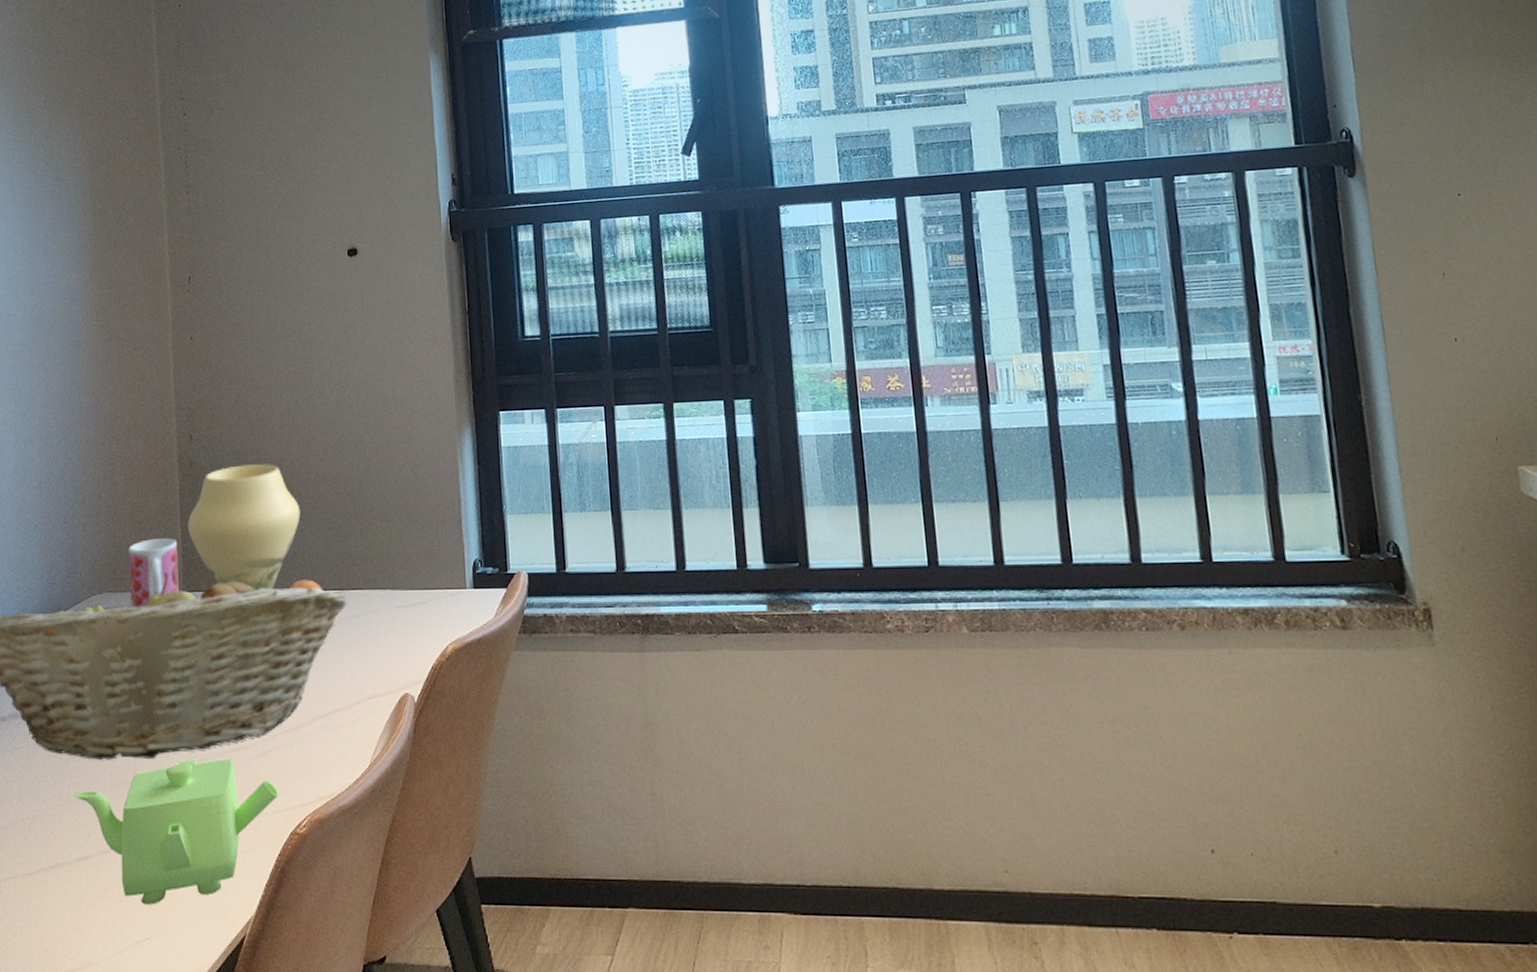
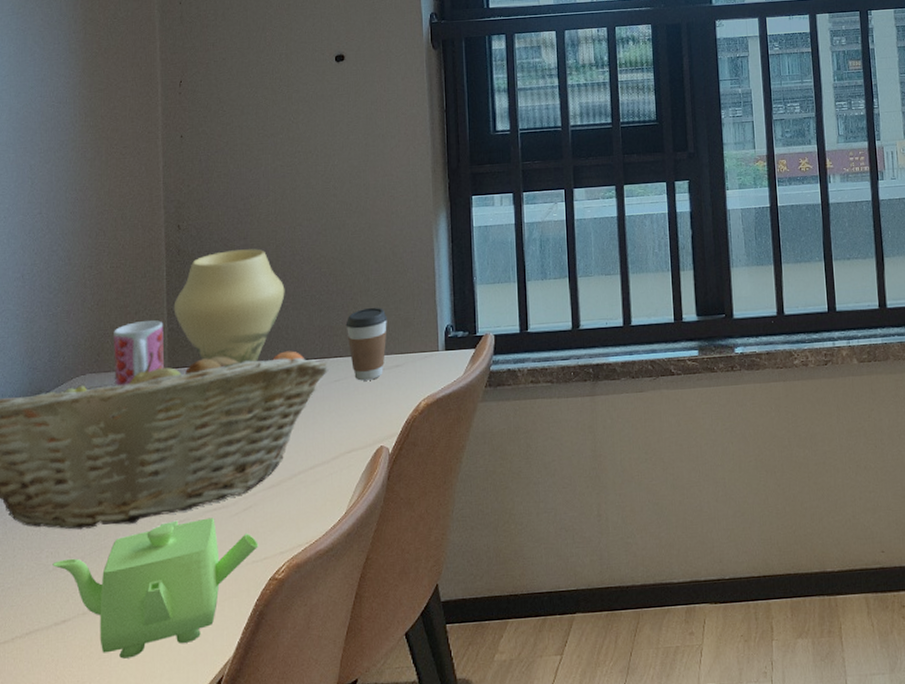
coffee cup: none [365,535,410,618] -> present [345,307,387,381]

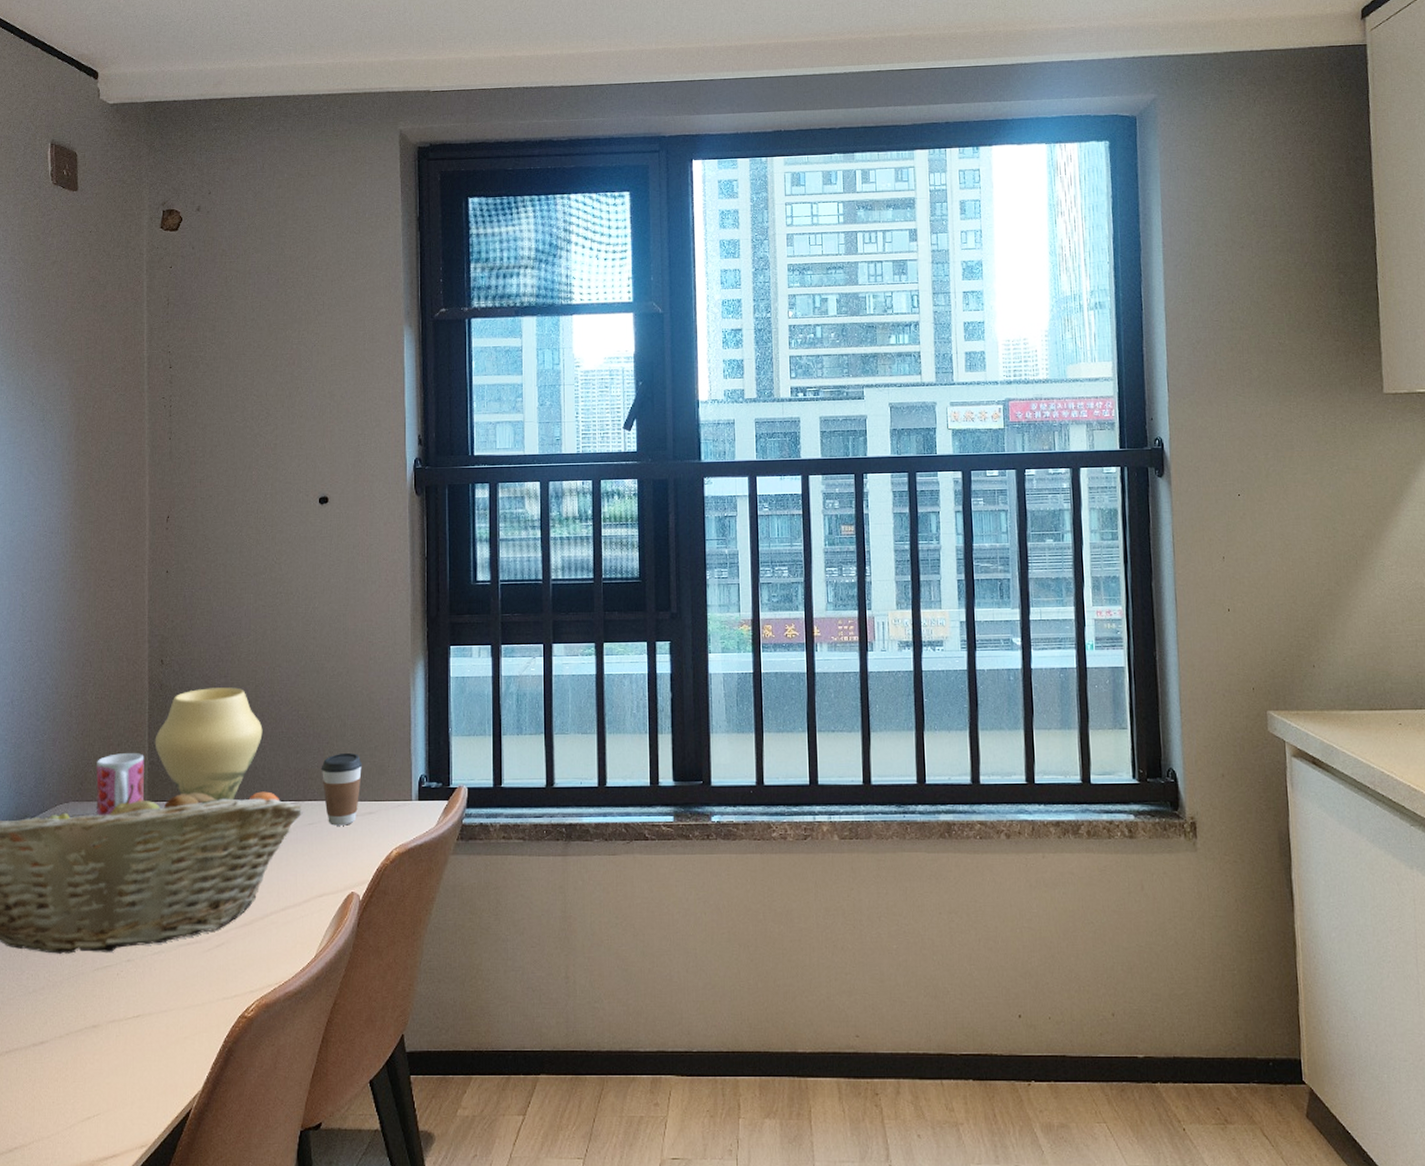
teapot: present [52,517,259,659] -> none [32,952,229,1084]

